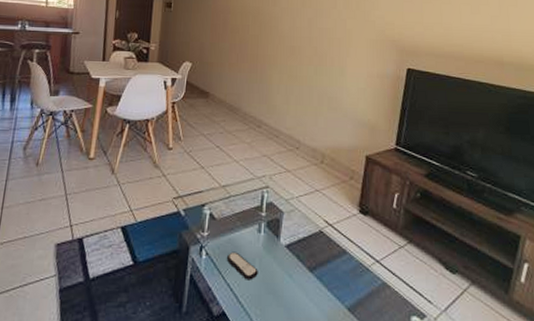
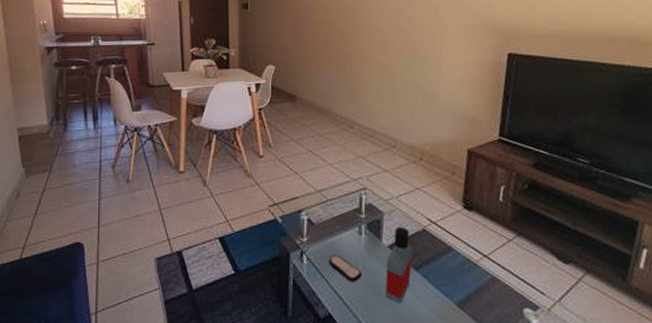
bottle: none [280,226,309,305] -> present [385,226,413,304]

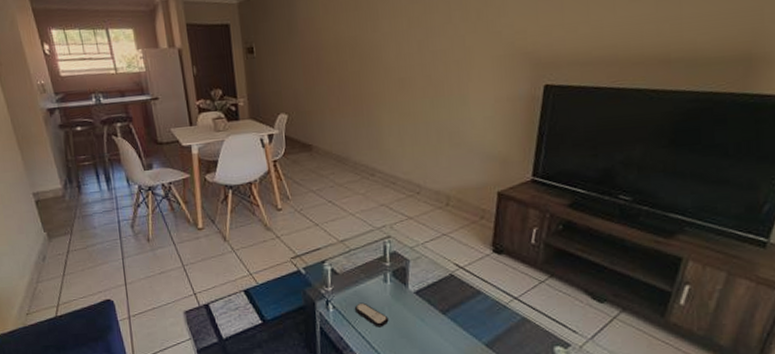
bottle: present [385,226,413,304] -> none [412,272,440,346]

